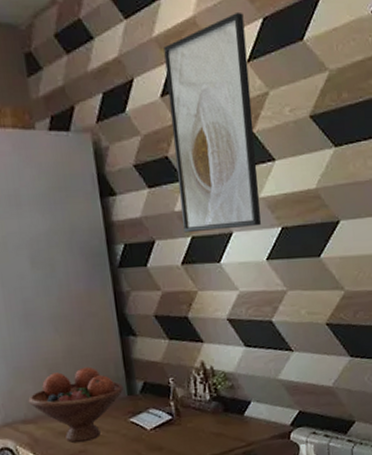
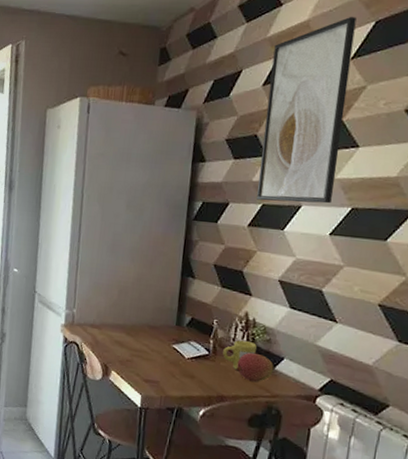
fruit bowl: present [28,366,124,443] -> none [99,293,174,354]
mug: none [187,393,221,428] -> present [223,340,257,370]
fruit: none [204,403,244,436] -> present [235,352,274,383]

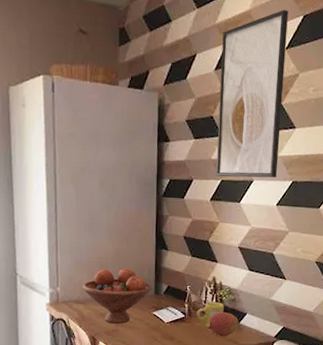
fruit bowl: none [99,293,174,354] -> present [82,268,152,324]

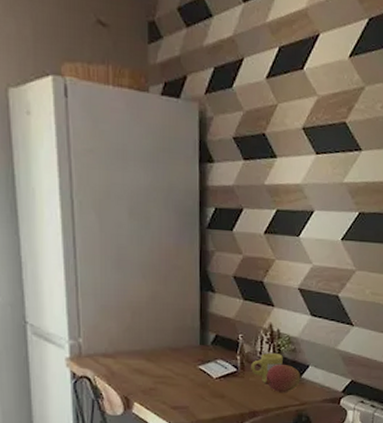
fruit bowl: present [82,268,152,324] -> none [110,314,197,381]
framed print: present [216,9,289,178] -> none [270,9,351,209]

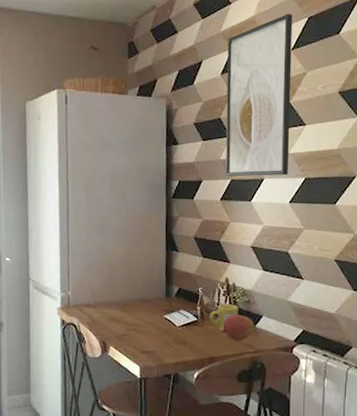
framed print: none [270,9,351,209] -> present [225,13,293,177]

